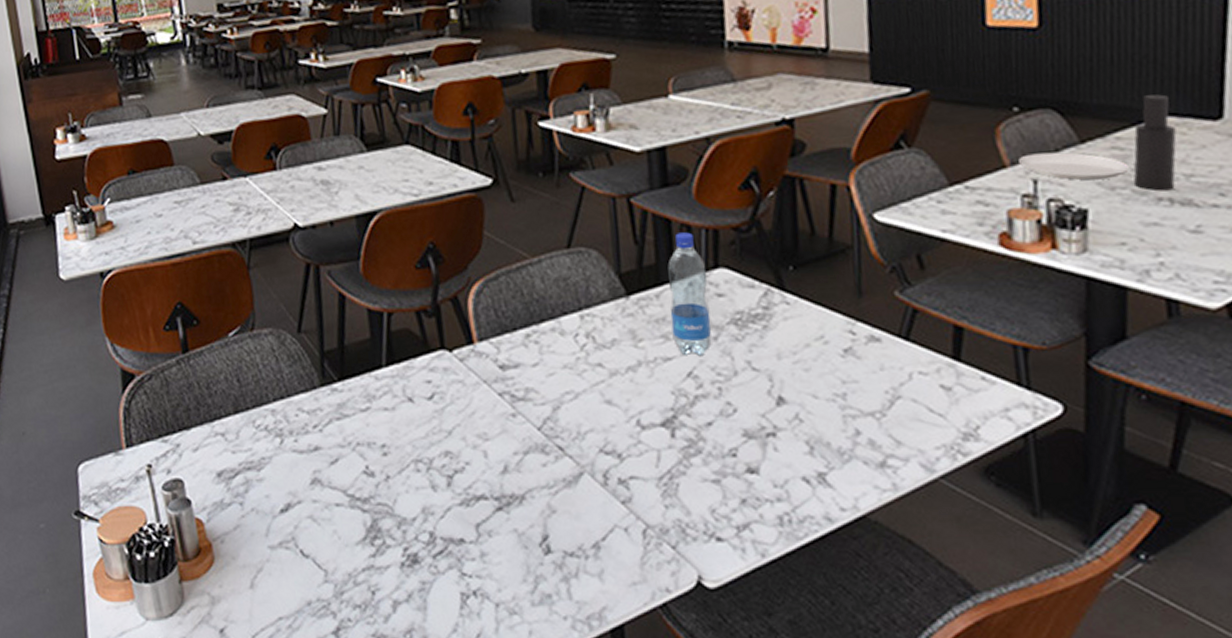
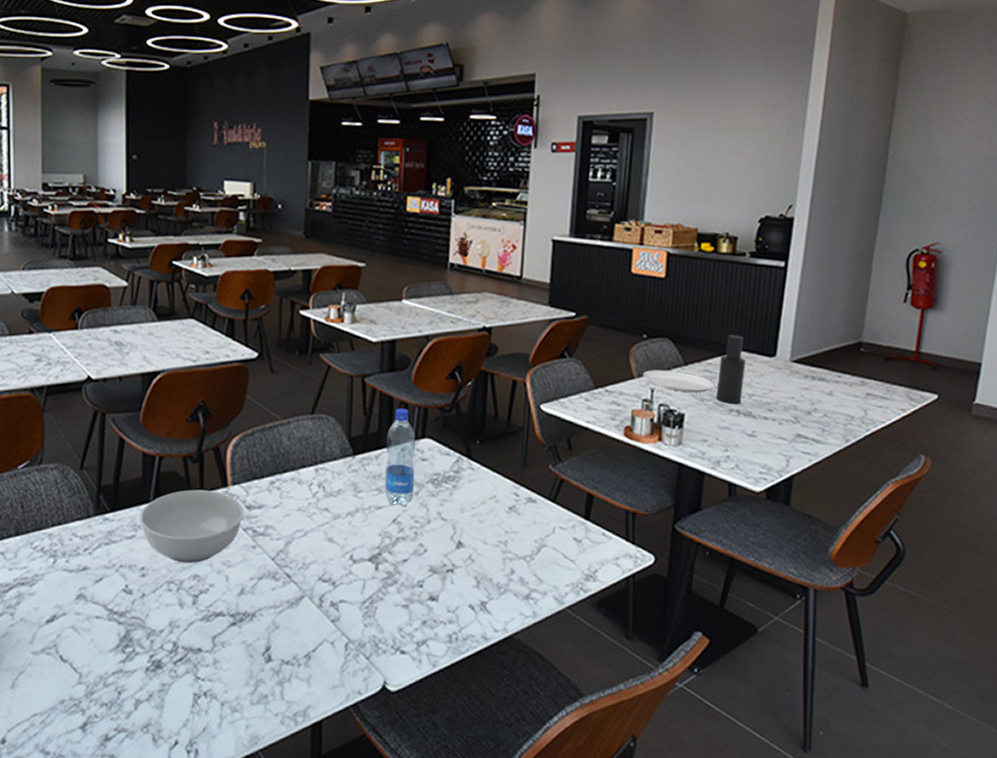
bowl: none [373,348,497,438] -> present [140,489,243,563]

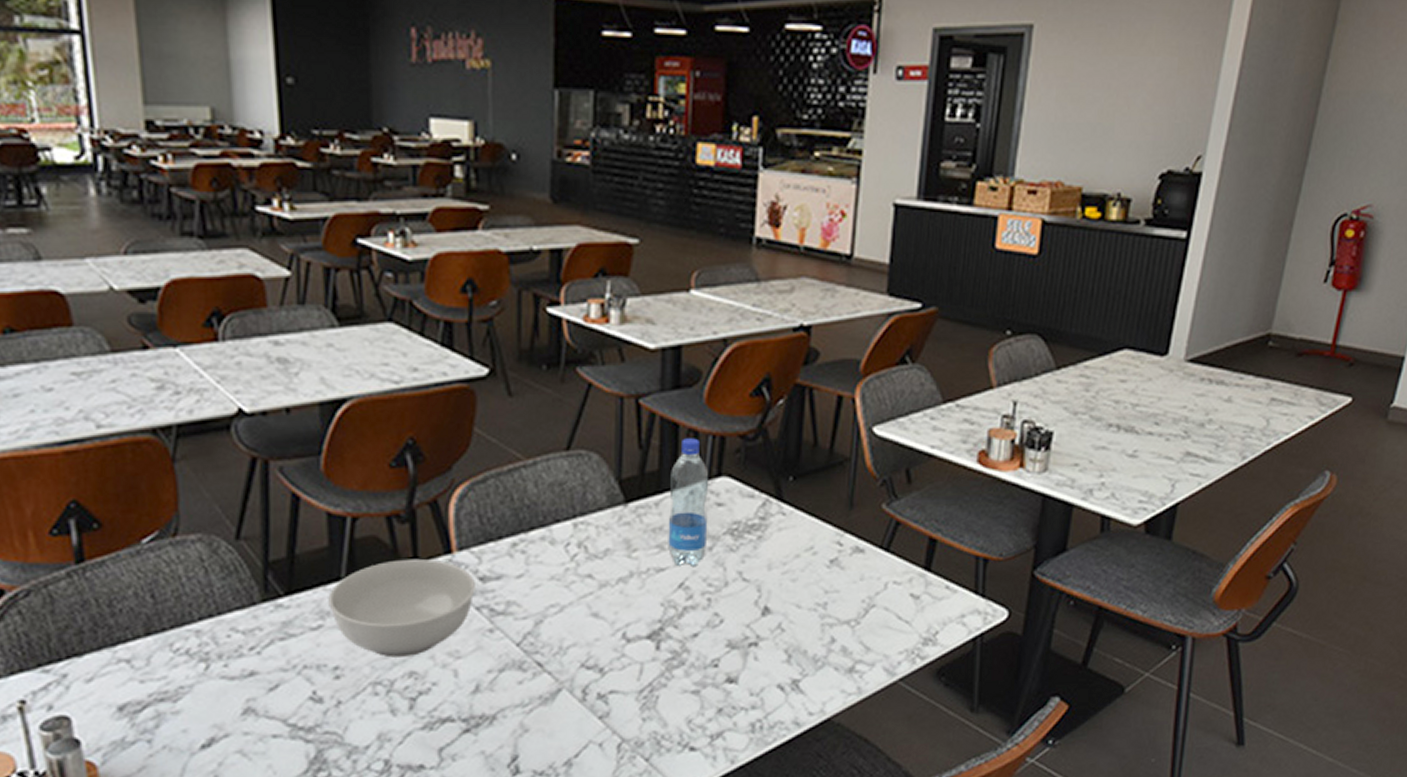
plate: present [643,370,715,393] -> none [1004,376,1092,405]
dispenser: present [716,335,746,405] -> none [1093,329,1132,418]

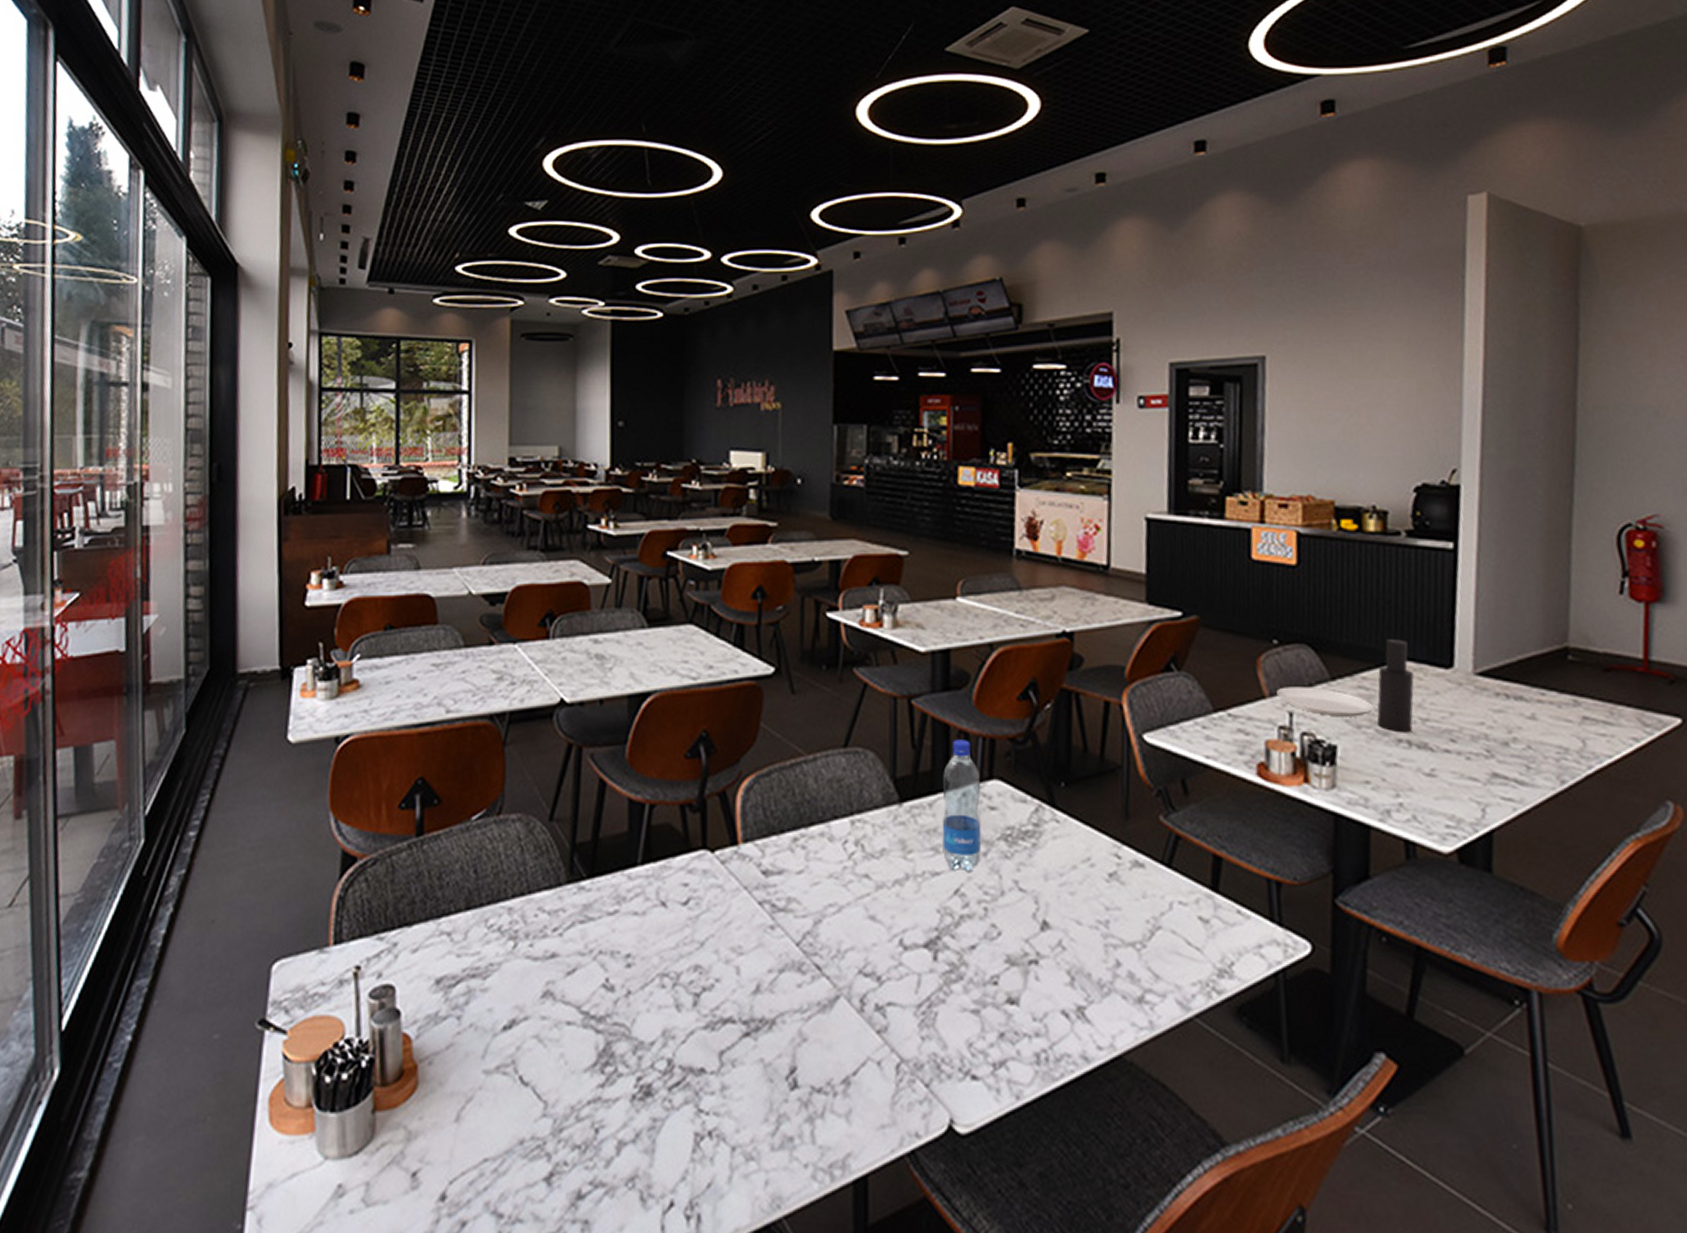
bowl: present [328,558,475,658] -> none [625,848,758,949]
plate: none [1004,376,1092,405] -> present [1277,686,1375,717]
dispenser: none [1093,329,1132,418] -> present [1377,639,1414,733]

